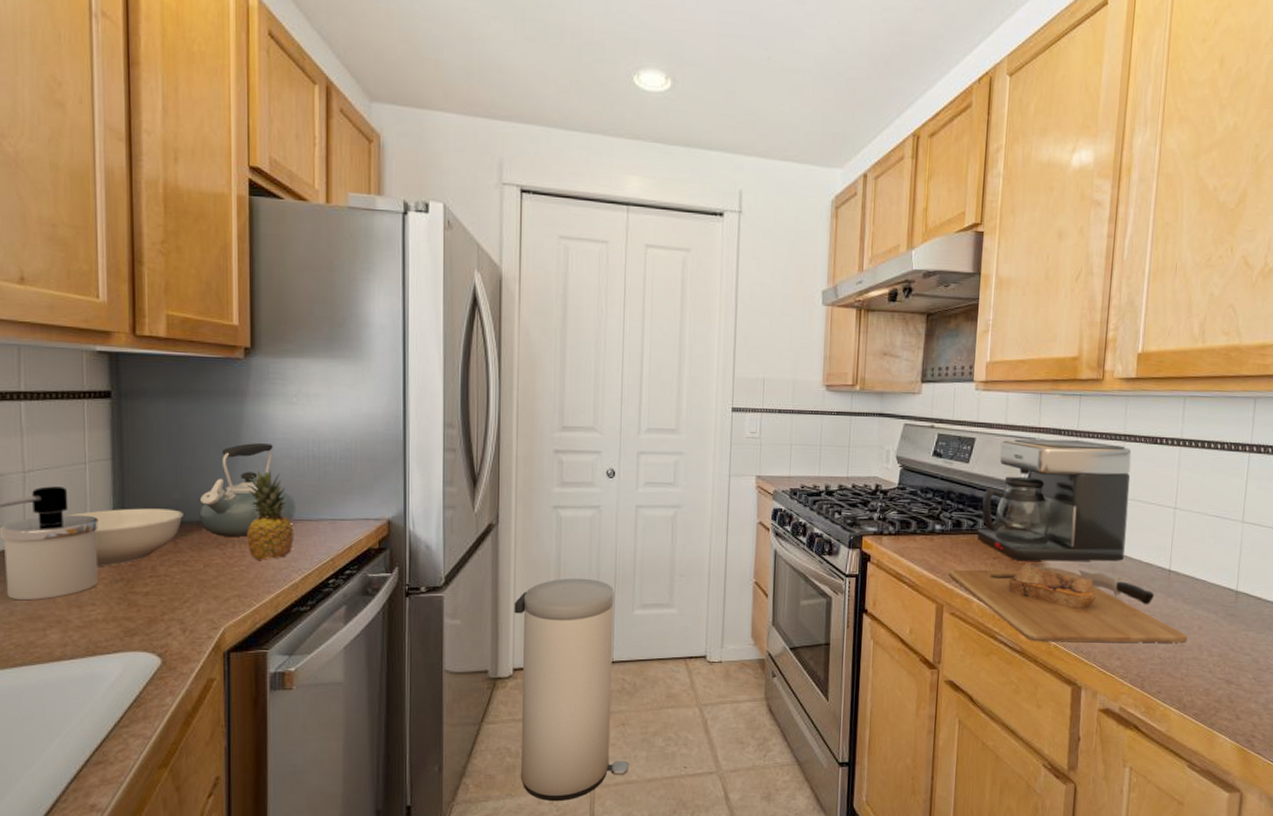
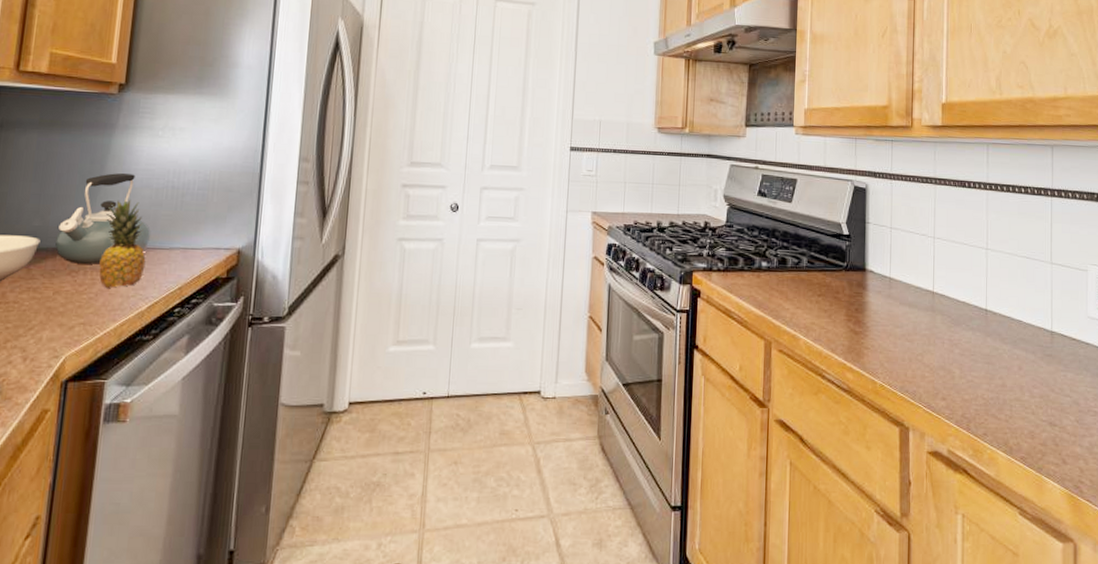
pedal bin: present [514,578,629,801] -> none [348,310,460,546]
cutting board: present [949,564,1188,643] -> none [776,302,1008,384]
coffee maker: present [977,439,1132,562] -> none [801,181,943,300]
knife: present [1078,569,1155,605] -> none [899,308,974,344]

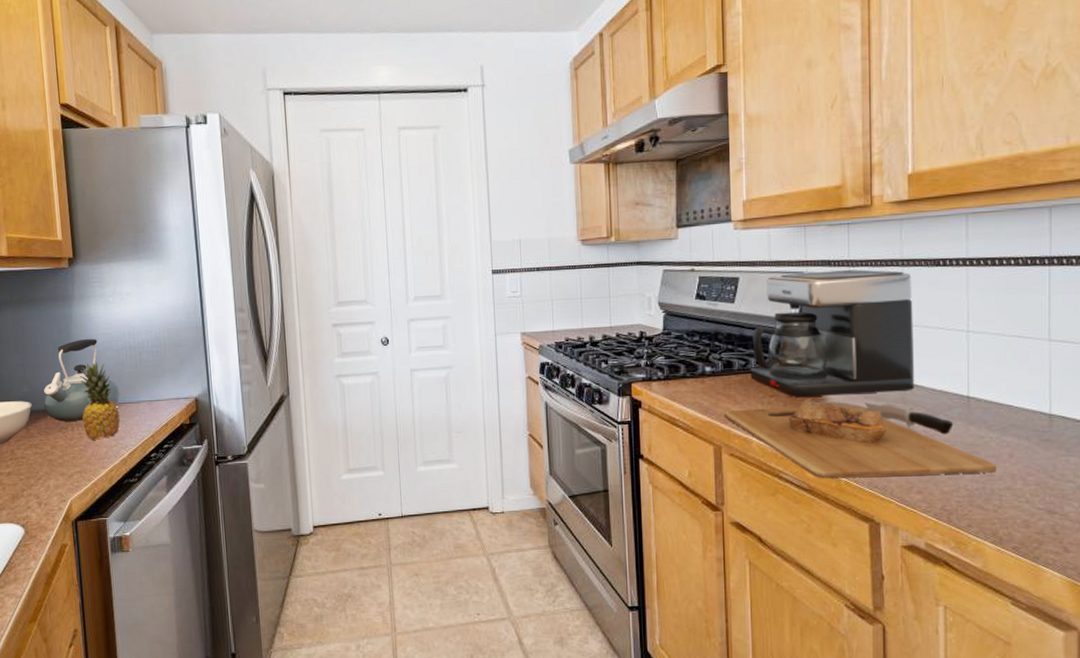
cutting board: none [776,302,1008,384] -> present [725,400,997,479]
coffee maker: none [801,181,943,300] -> present [750,269,915,397]
knife: none [899,308,974,344] -> present [864,402,954,435]

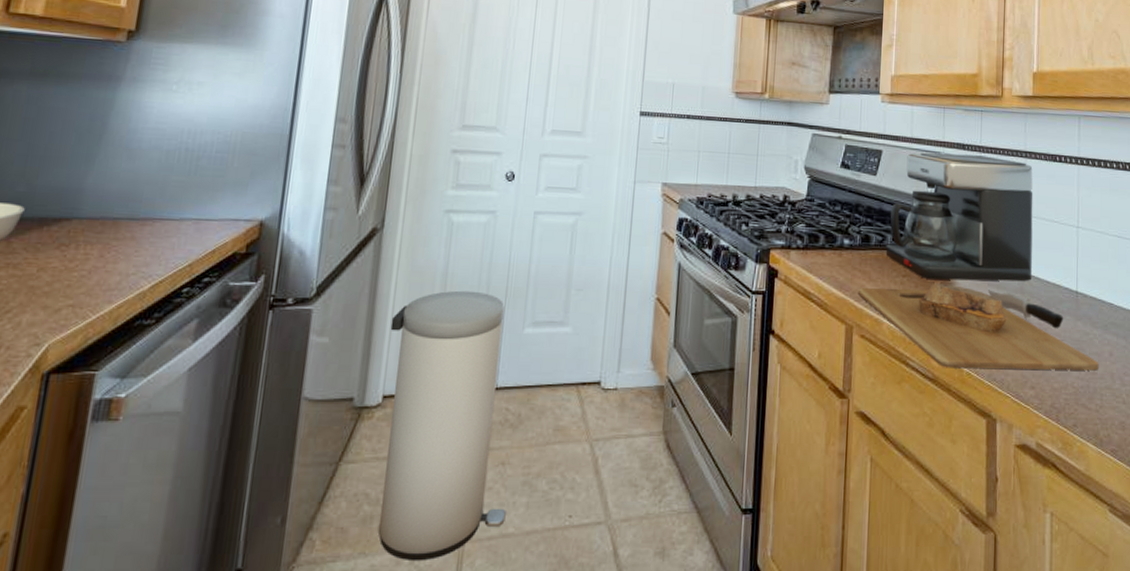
kettle: present [43,339,120,421] -> none [42,132,158,237]
fruit: present [80,361,120,440] -> none [94,162,151,264]
pedal bin: none [309,439,425,647] -> present [377,290,506,560]

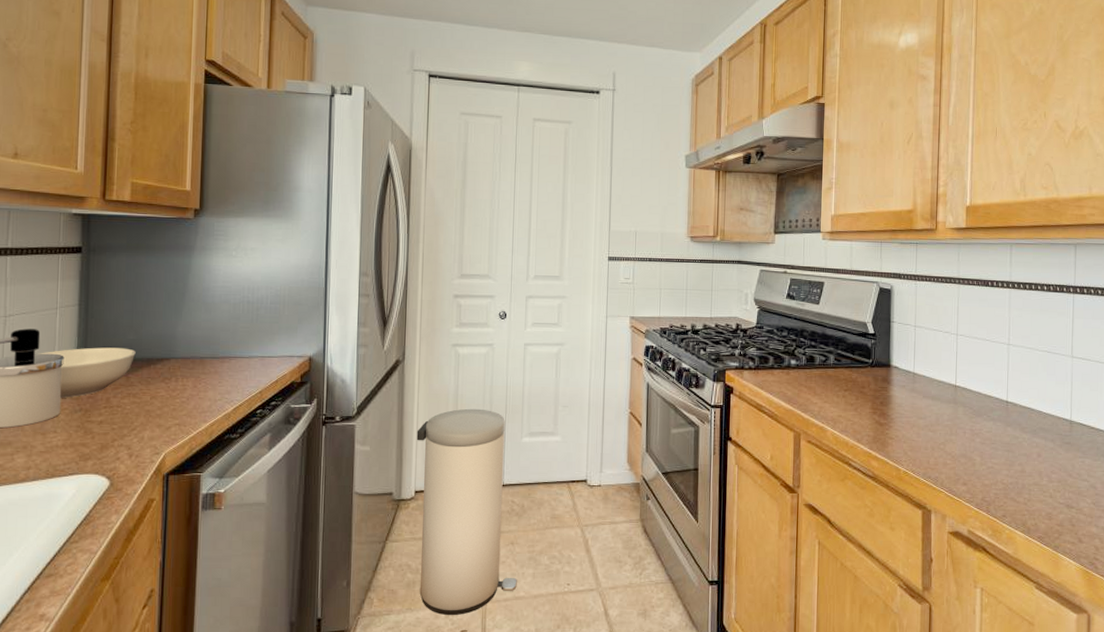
cutting board: present [859,283,1099,371] -> none [805,396,1028,470]
coffee maker: present [885,153,1033,282] -> none [829,282,966,393]
knife: present [987,289,1064,329] -> none [922,401,995,434]

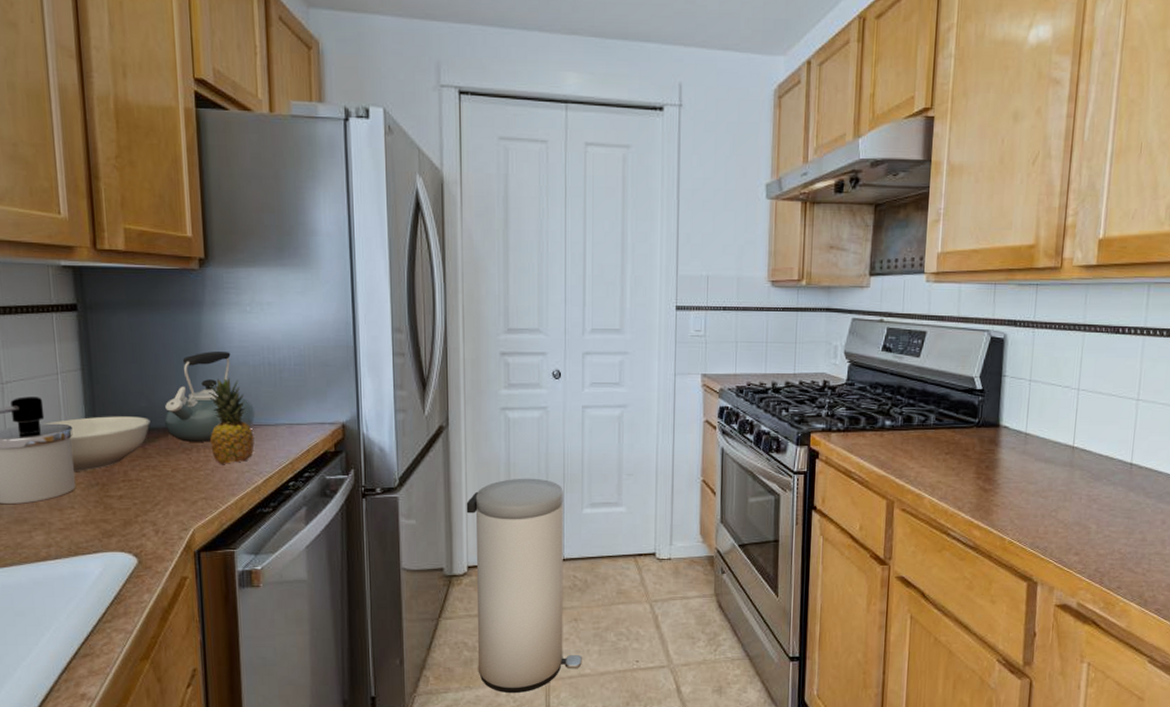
kettle: none [149,290,232,372] -> present [164,352,256,442]
fruit: none [188,313,229,393] -> present [209,377,255,464]

